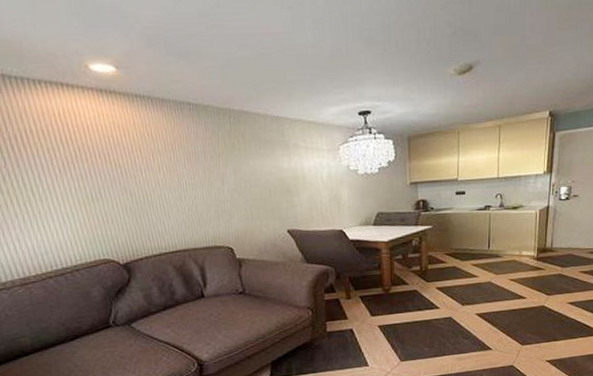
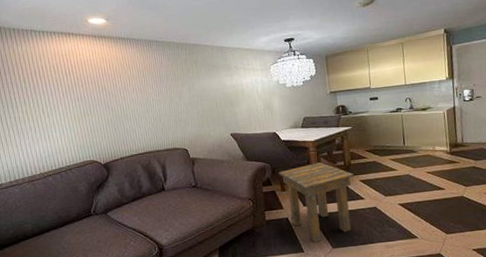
side table: none [344,266,431,357] -> present [279,162,355,243]

